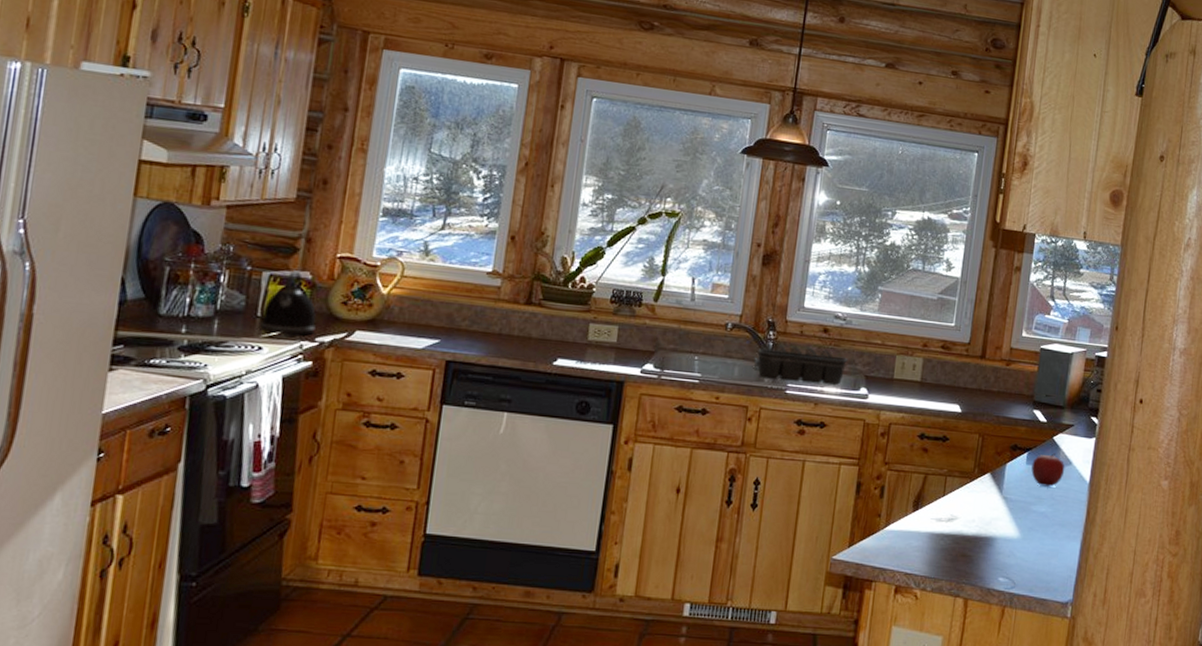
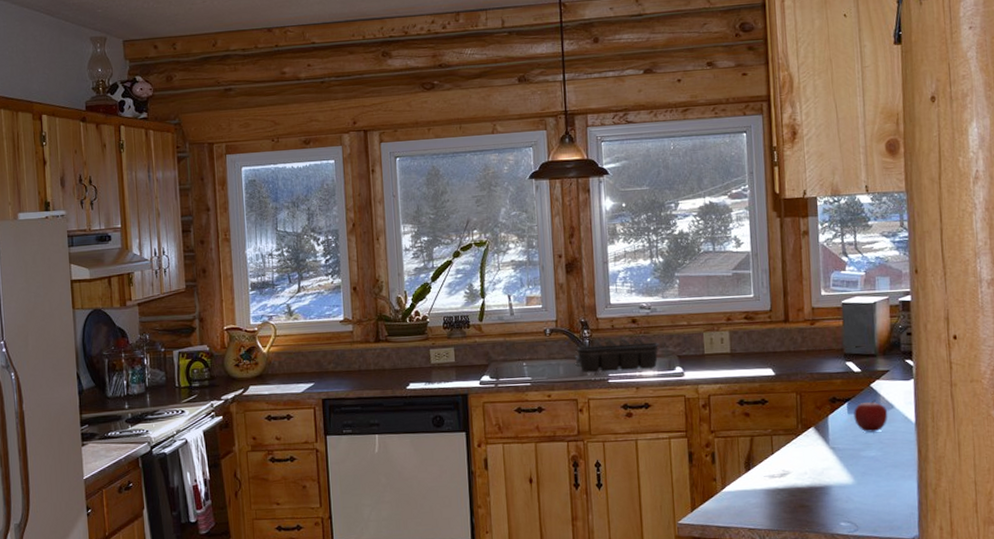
kettle: present [258,269,316,336] -> none [178,345,220,399]

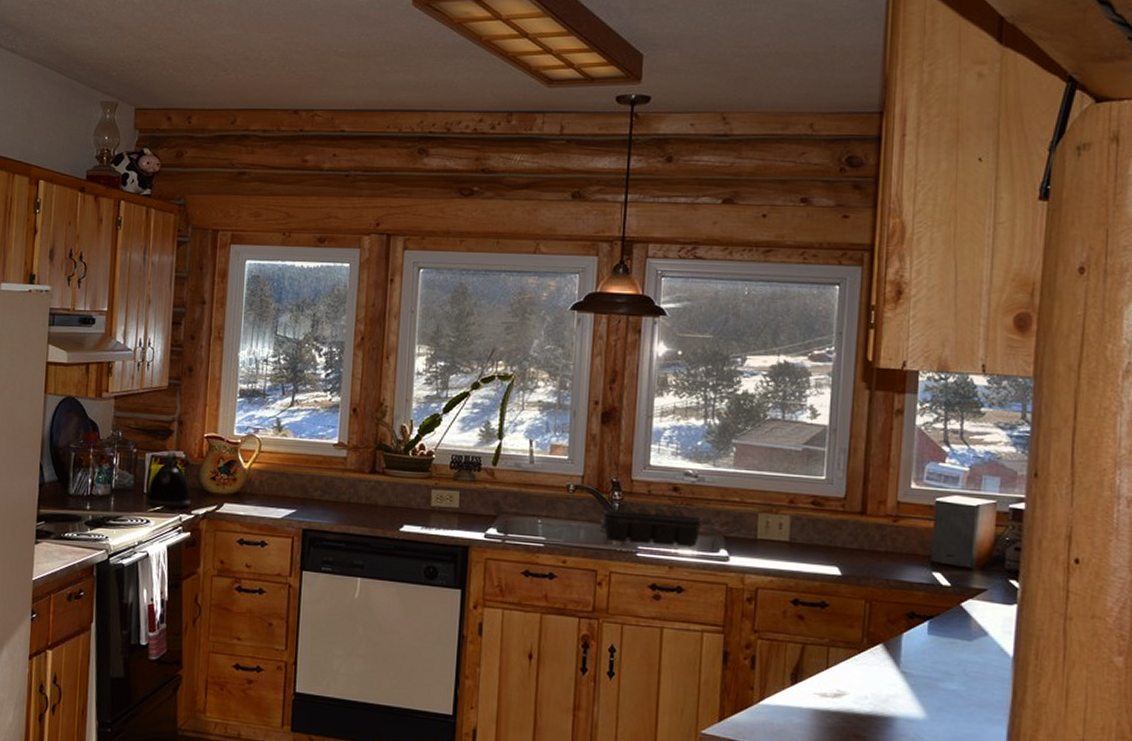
kettle: none [178,345,220,399] -> present [145,449,191,509]
fruit: present [854,400,888,433] -> none [935,622,979,661]

